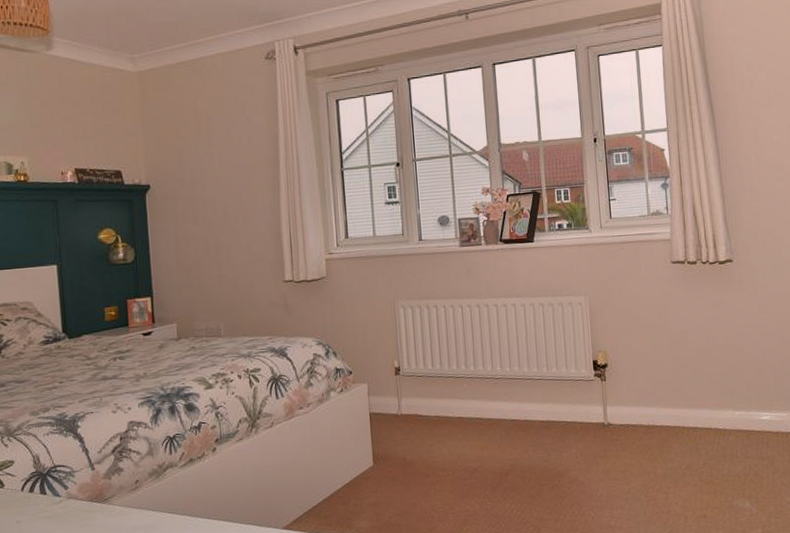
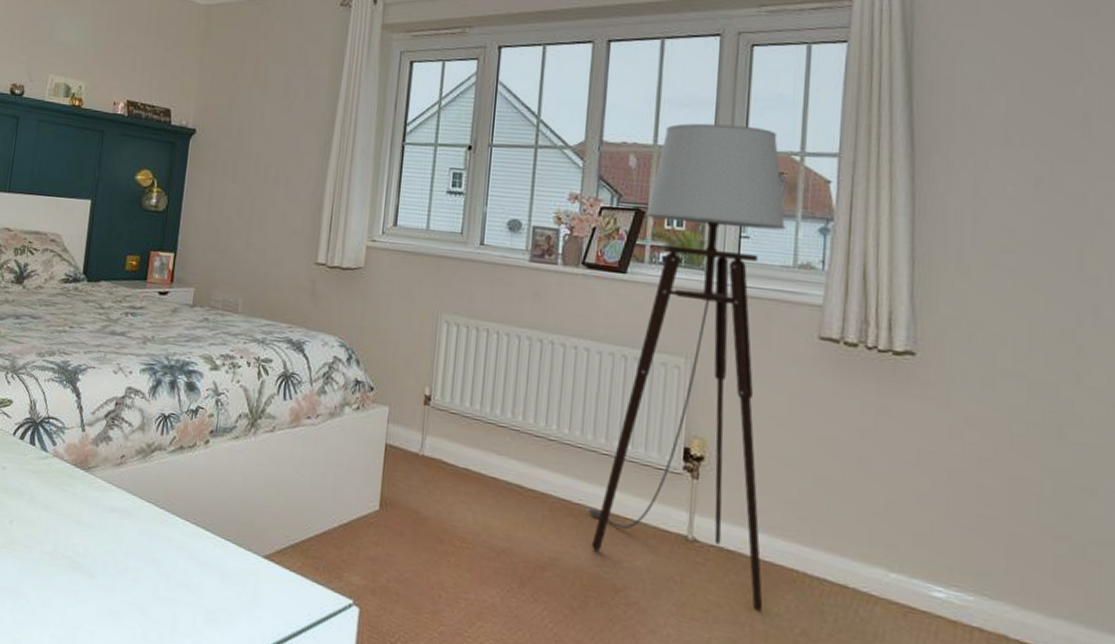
floor lamp: none [531,117,661,461] -> present [586,123,786,612]

